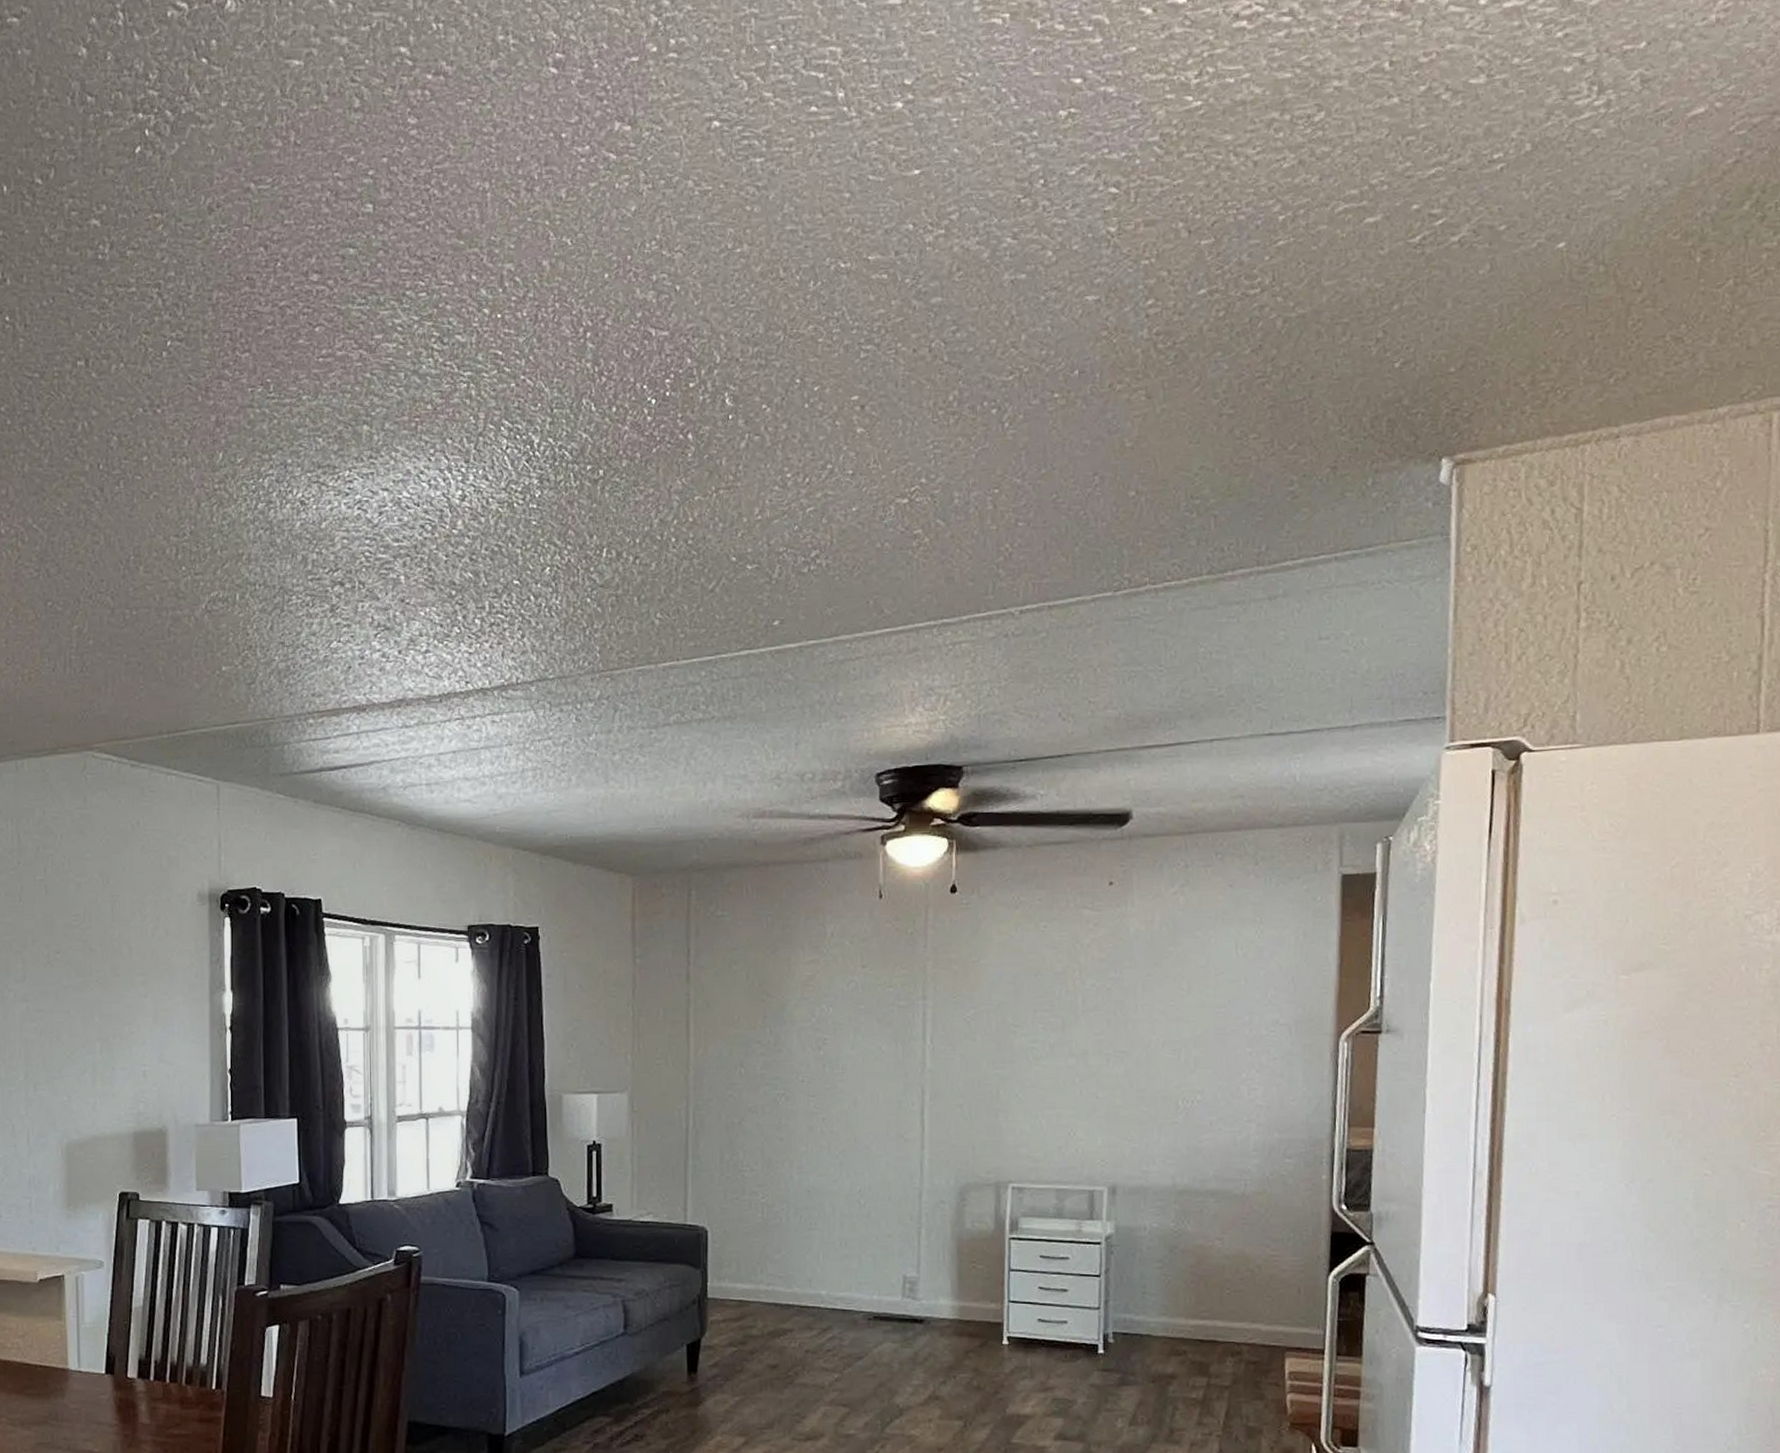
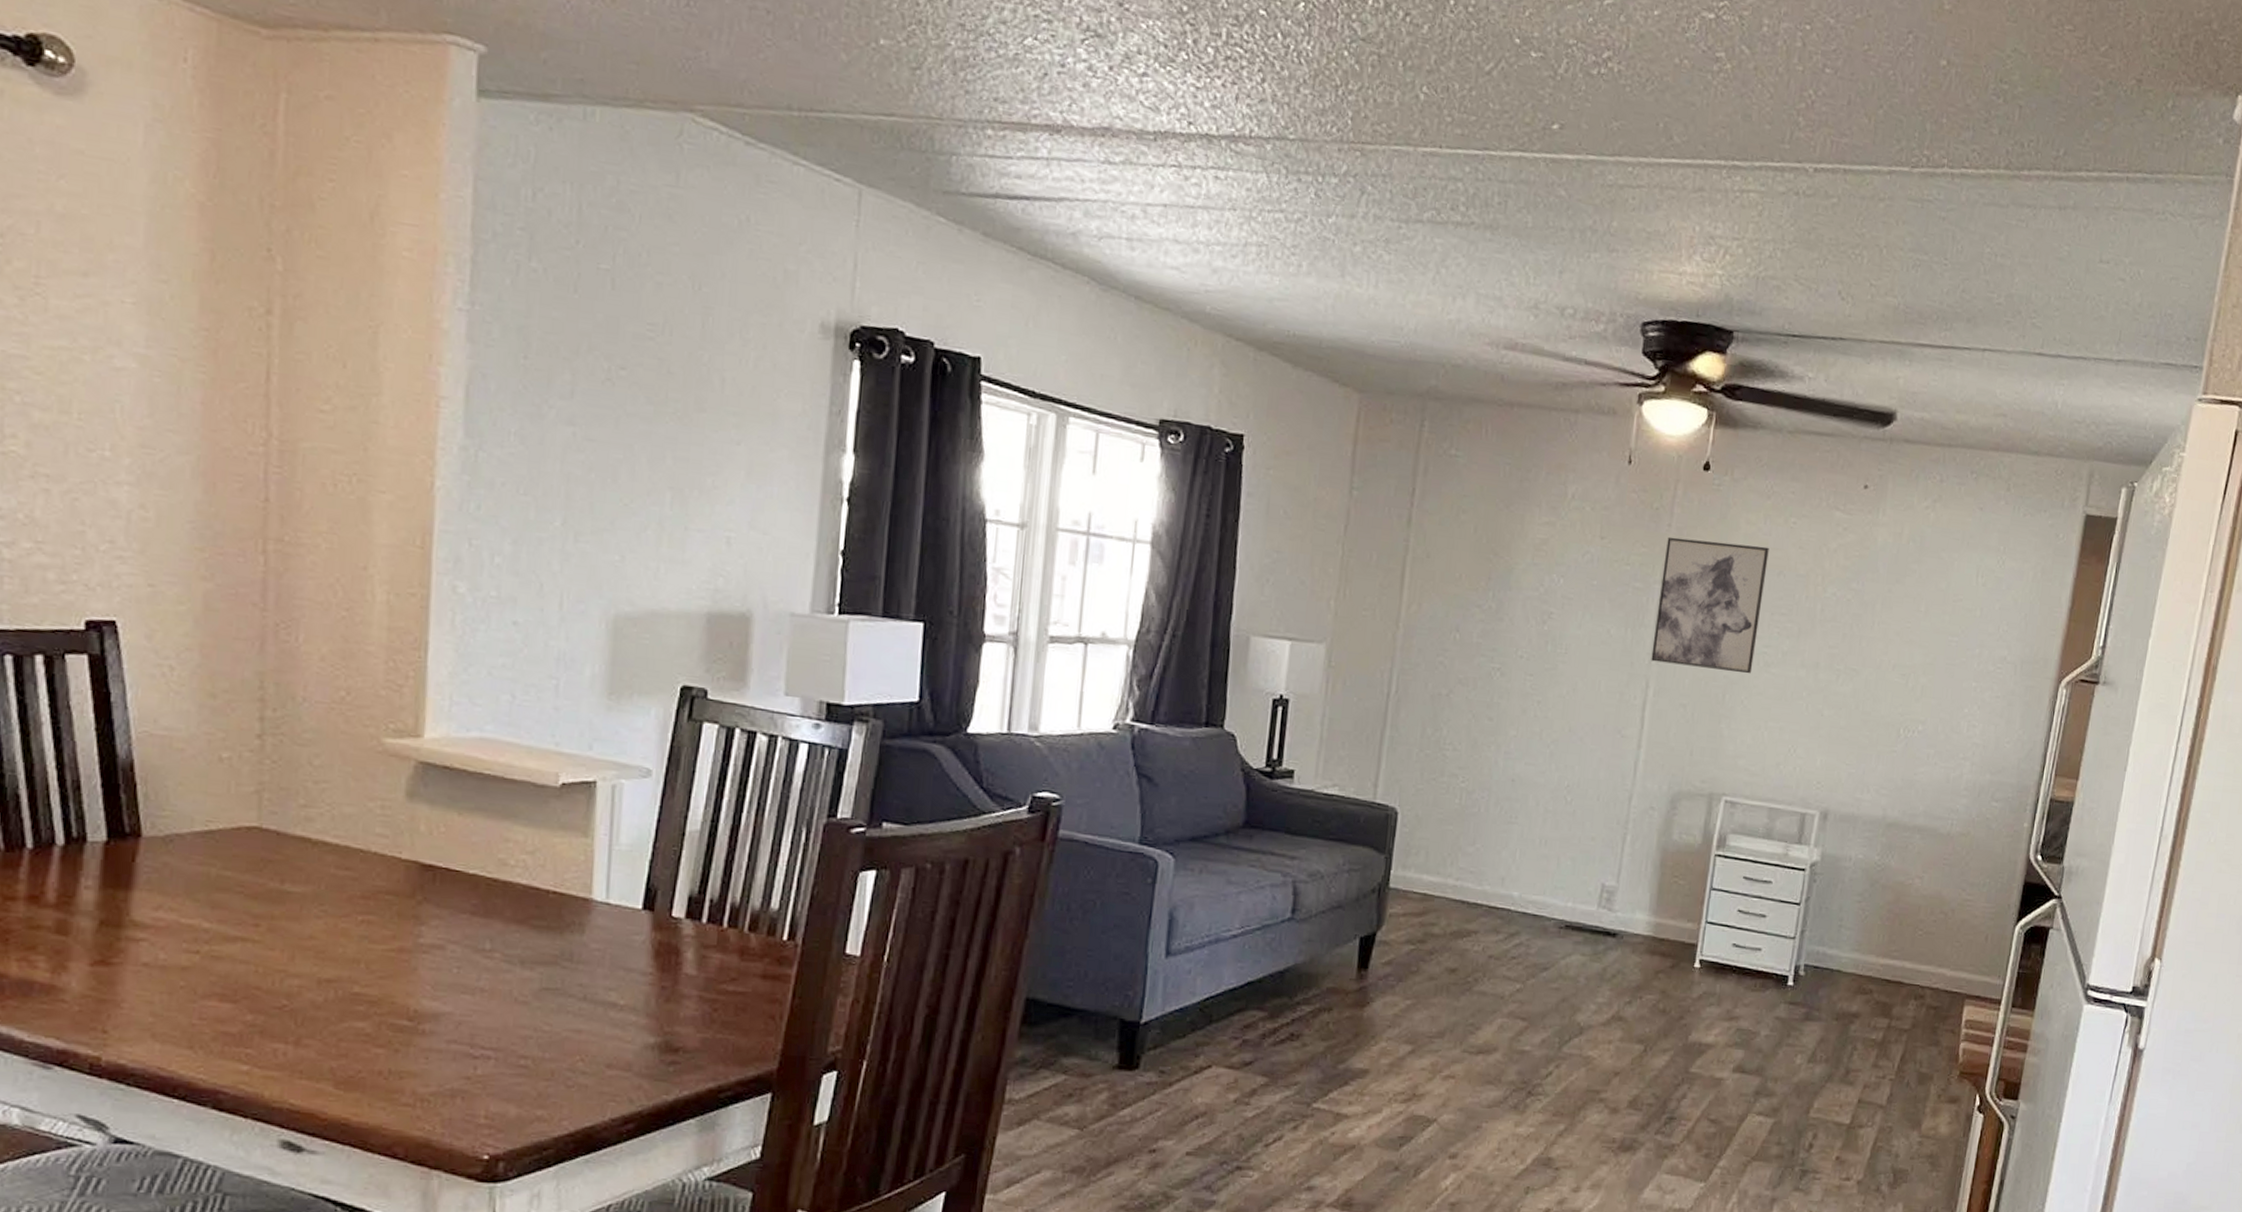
wall art: none [923,952,1024,1070] -> present [1651,536,1769,674]

